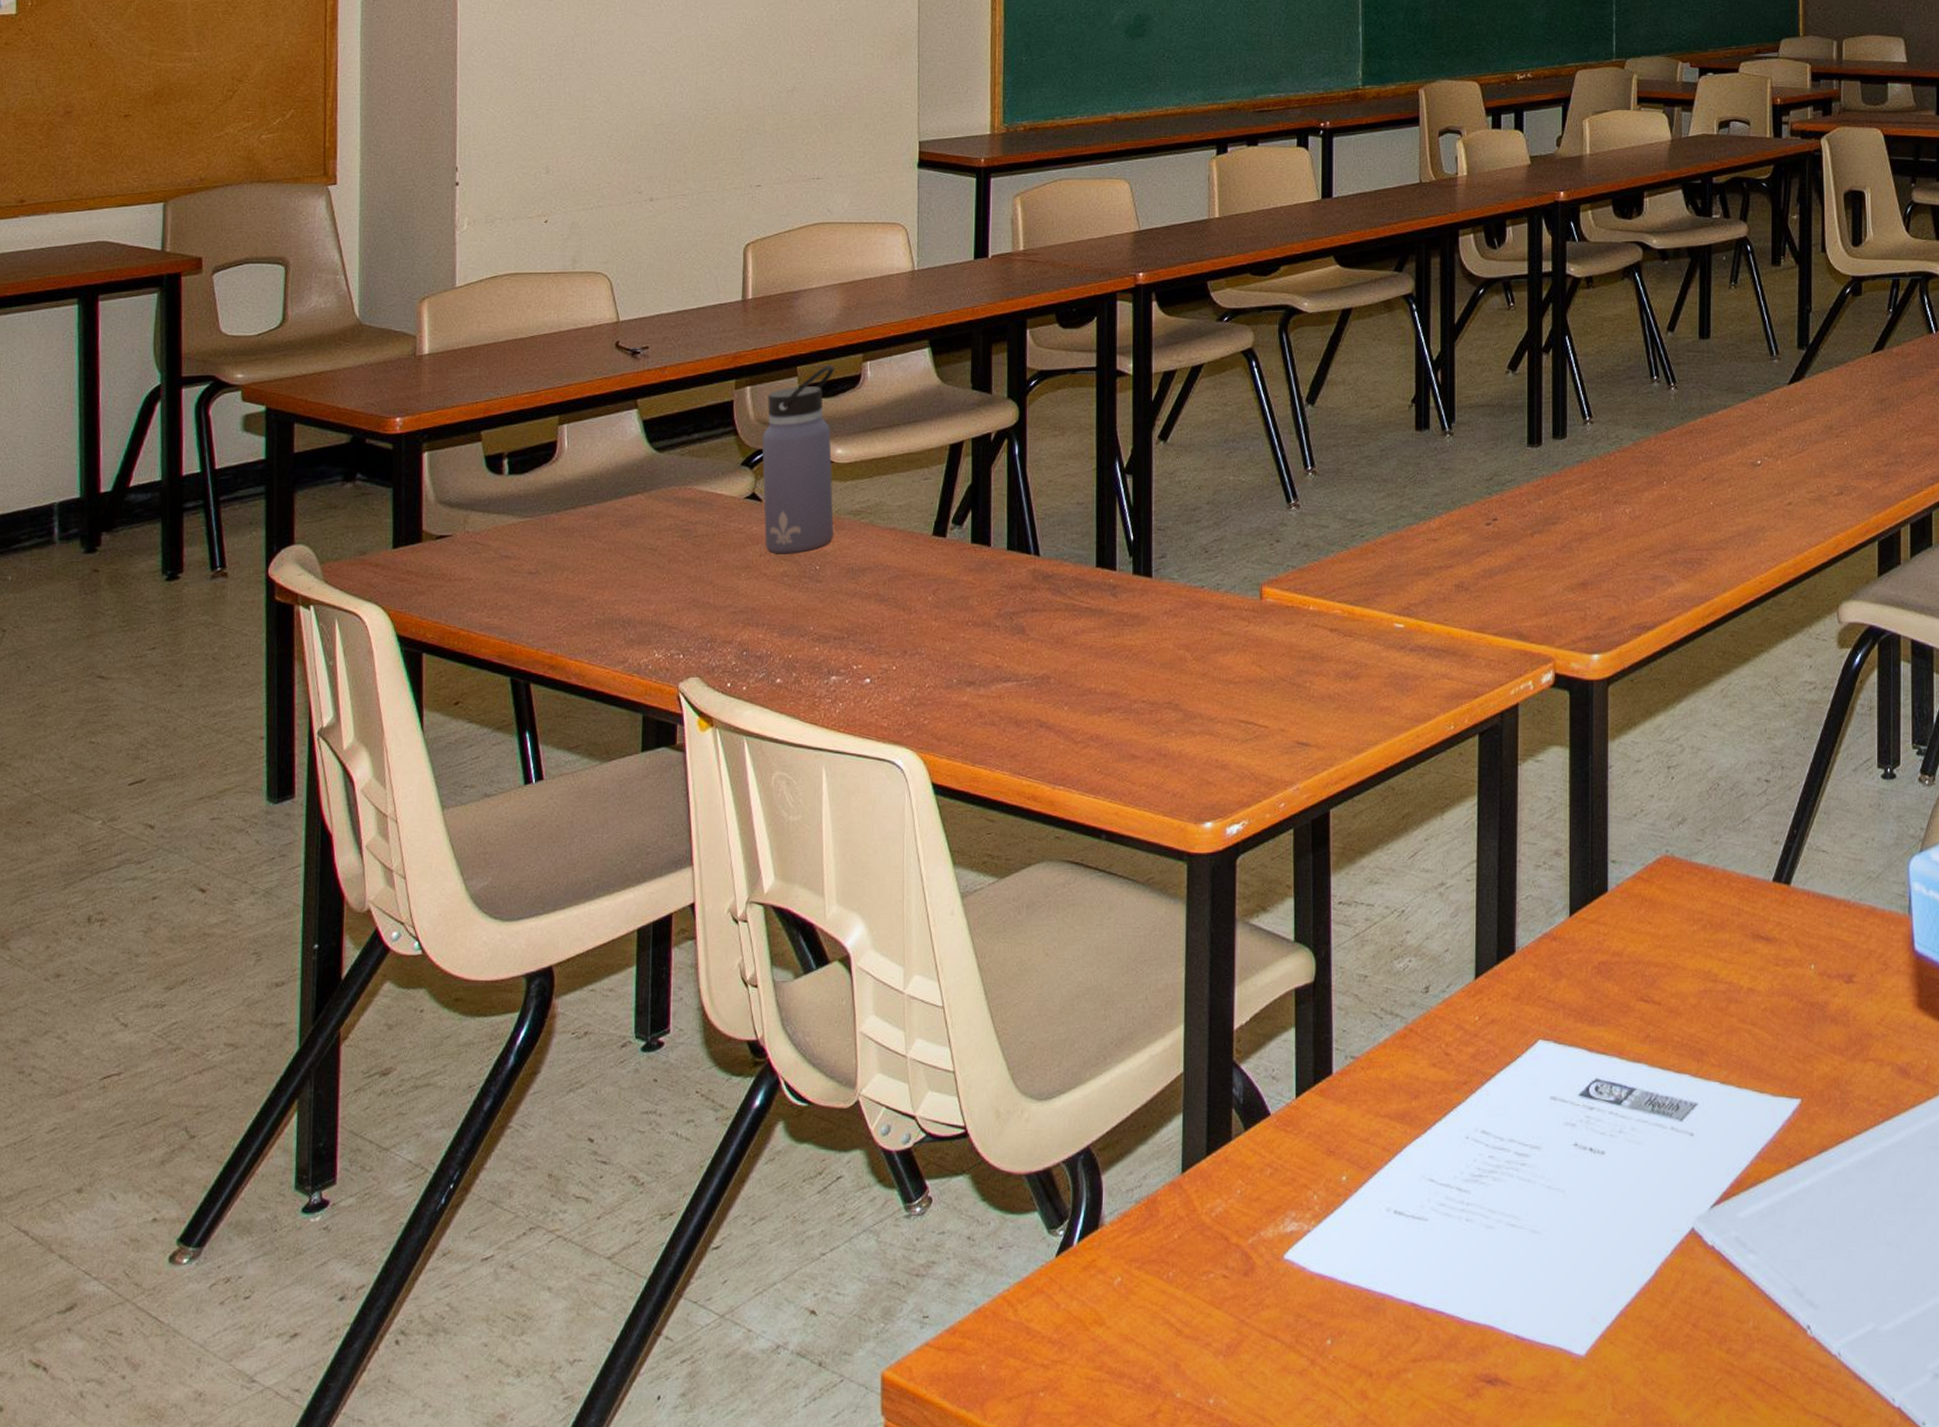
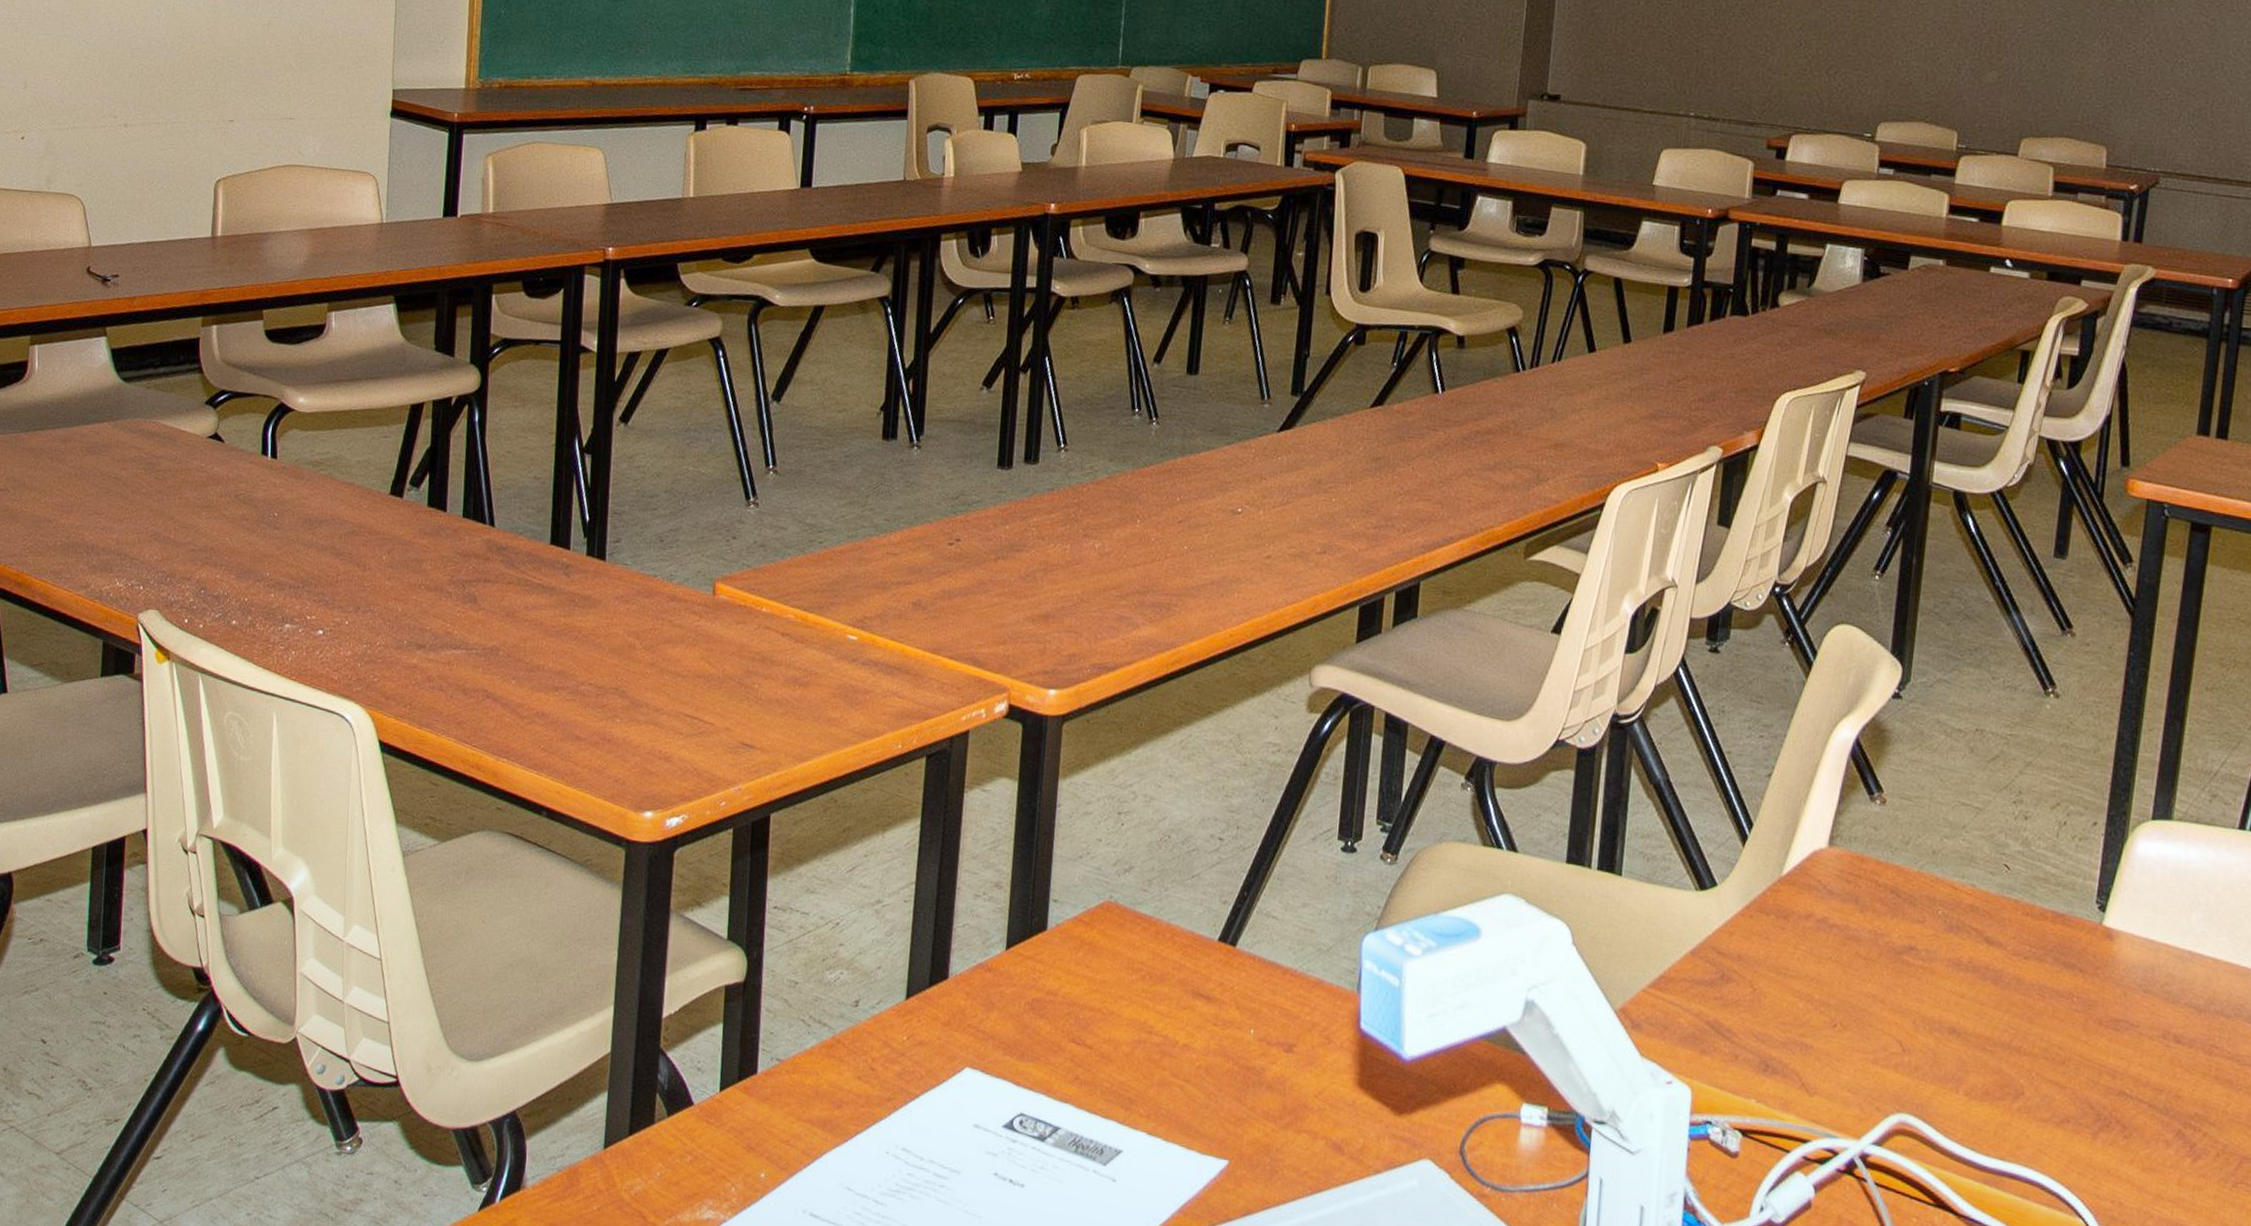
water bottle: present [762,364,834,554] -> none [225,311,299,499]

